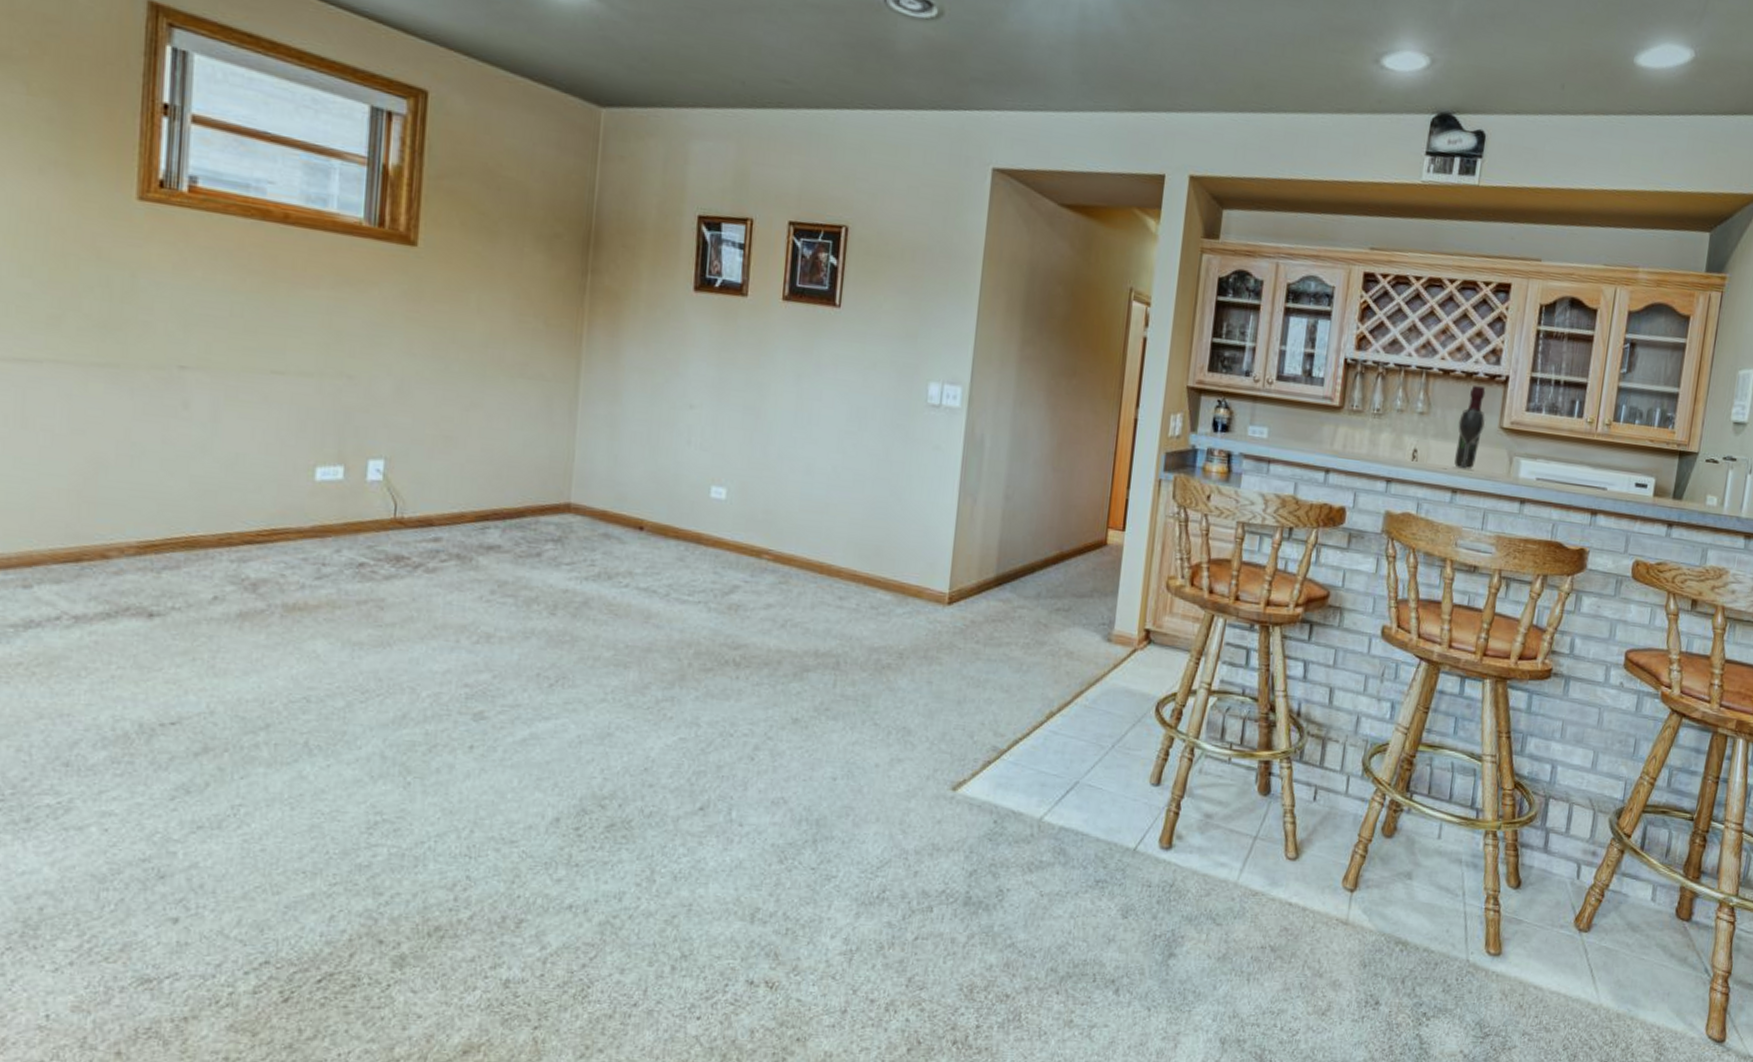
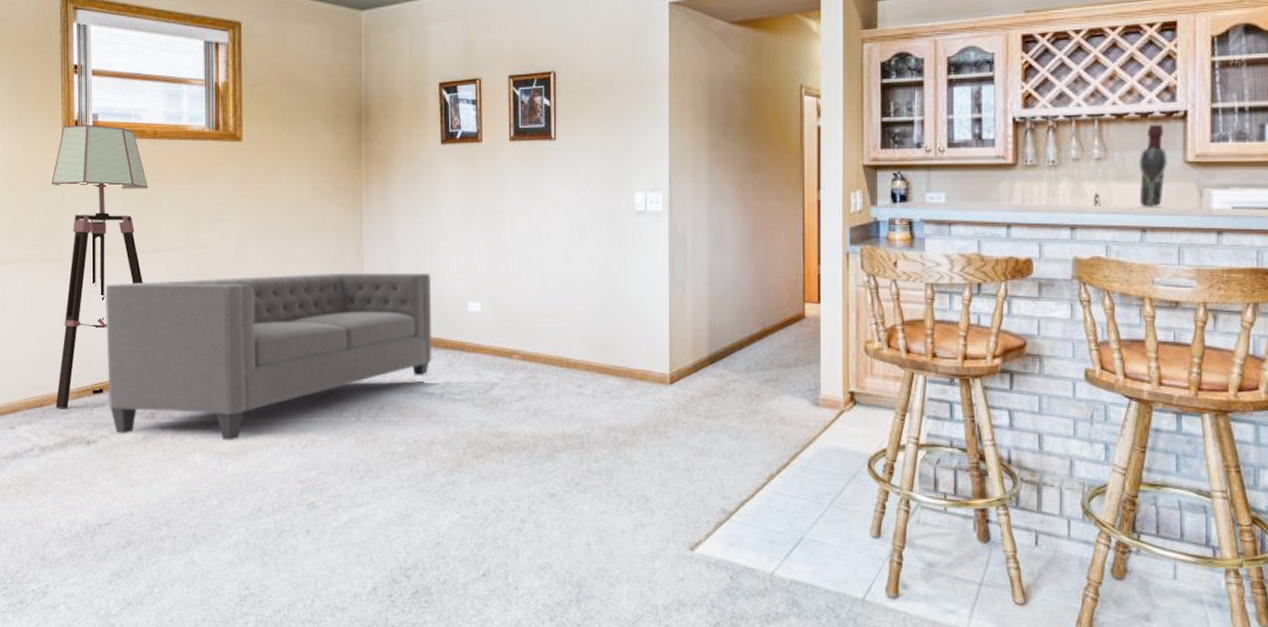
floor lamp: none [101,184,270,567] -> present [51,125,148,408]
sofa: none [186,408,667,628] -> present [106,272,432,440]

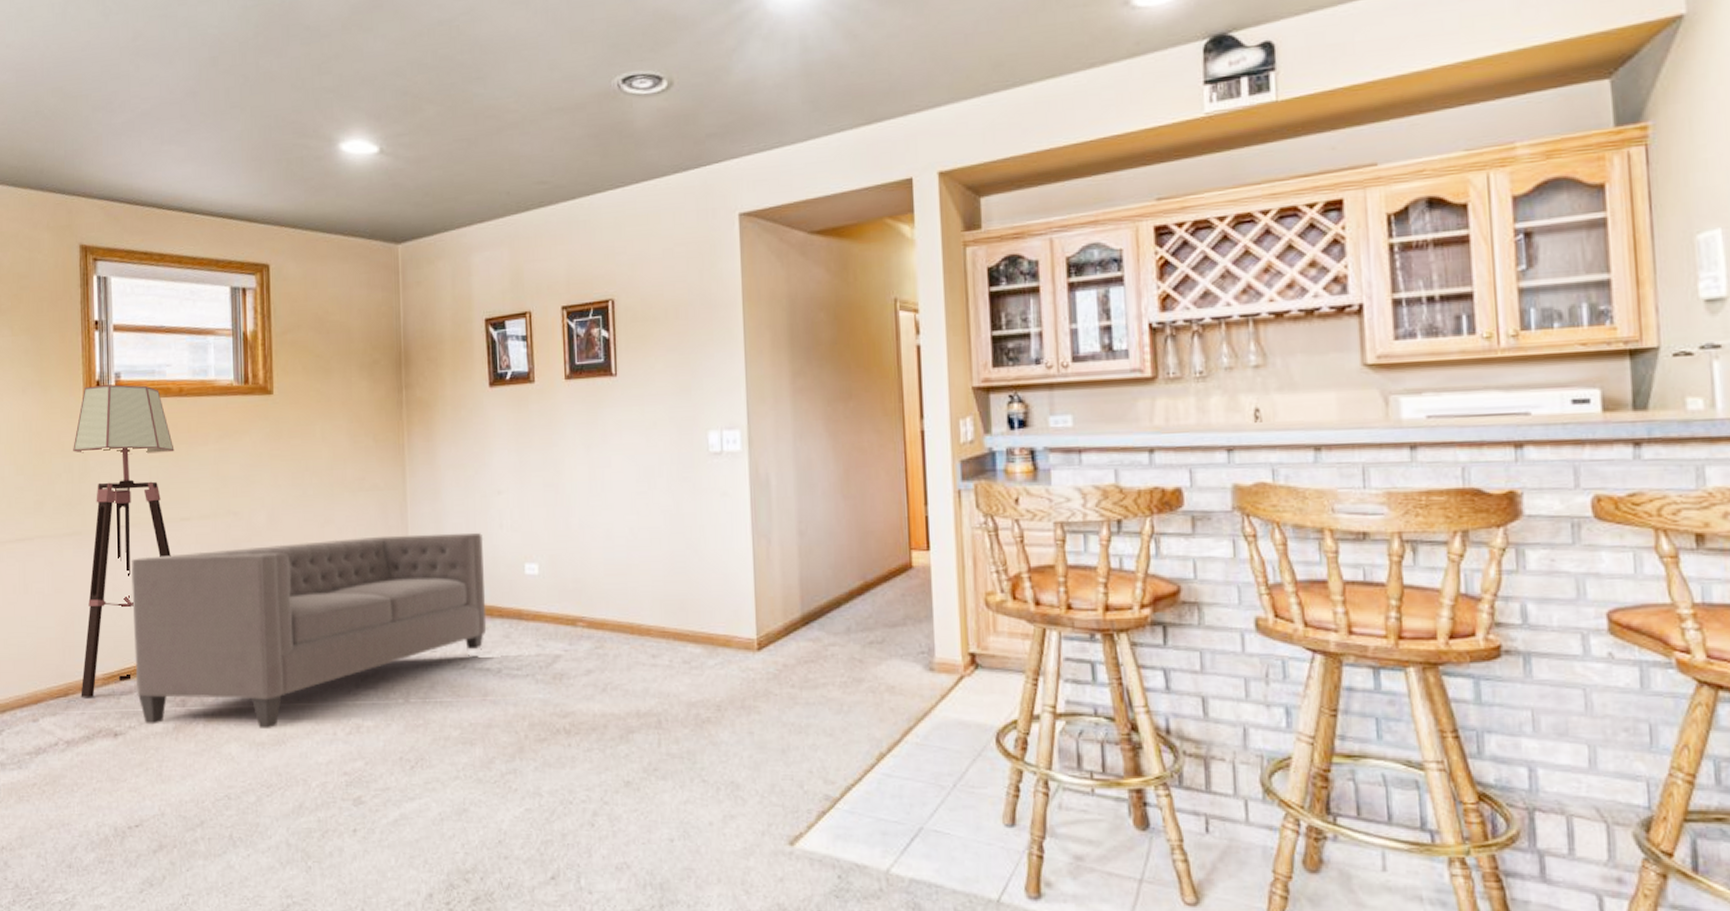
wine glass: present [1139,149,1168,209] -> none [1306,351,1343,423]
wine bottle: present [1140,124,1164,206] -> none [1309,321,1340,420]

